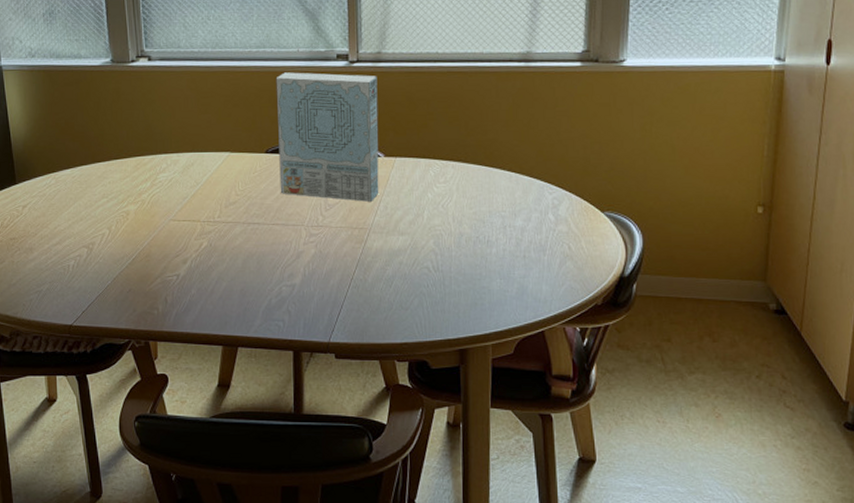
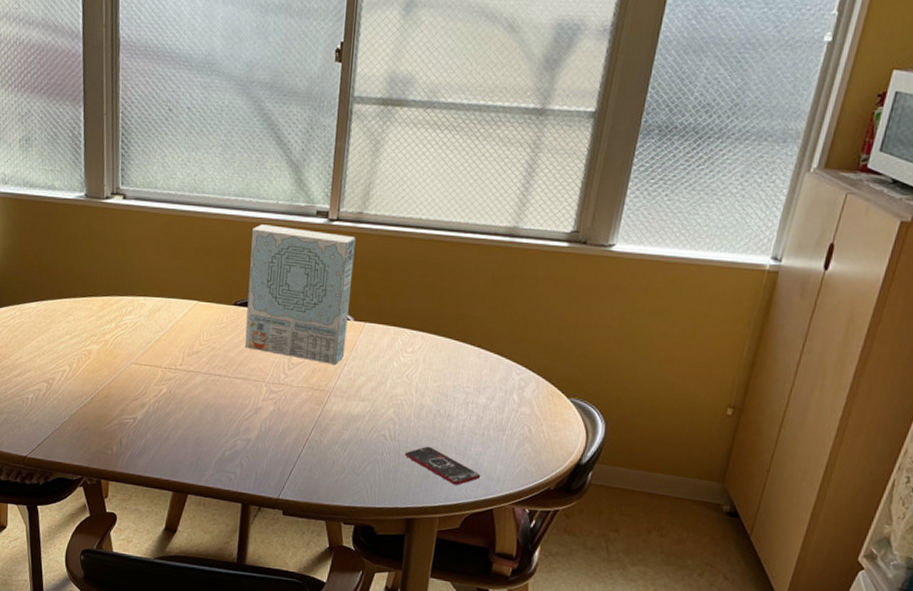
smartphone: none [449,274,528,310] -> present [404,446,481,485]

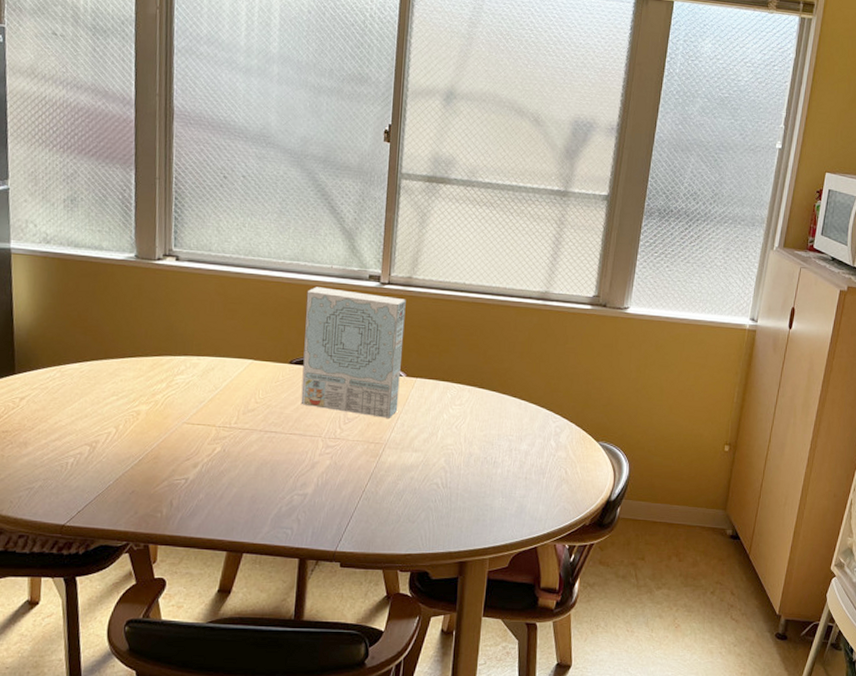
smartphone: present [404,446,481,485] -> none [456,491,526,527]

